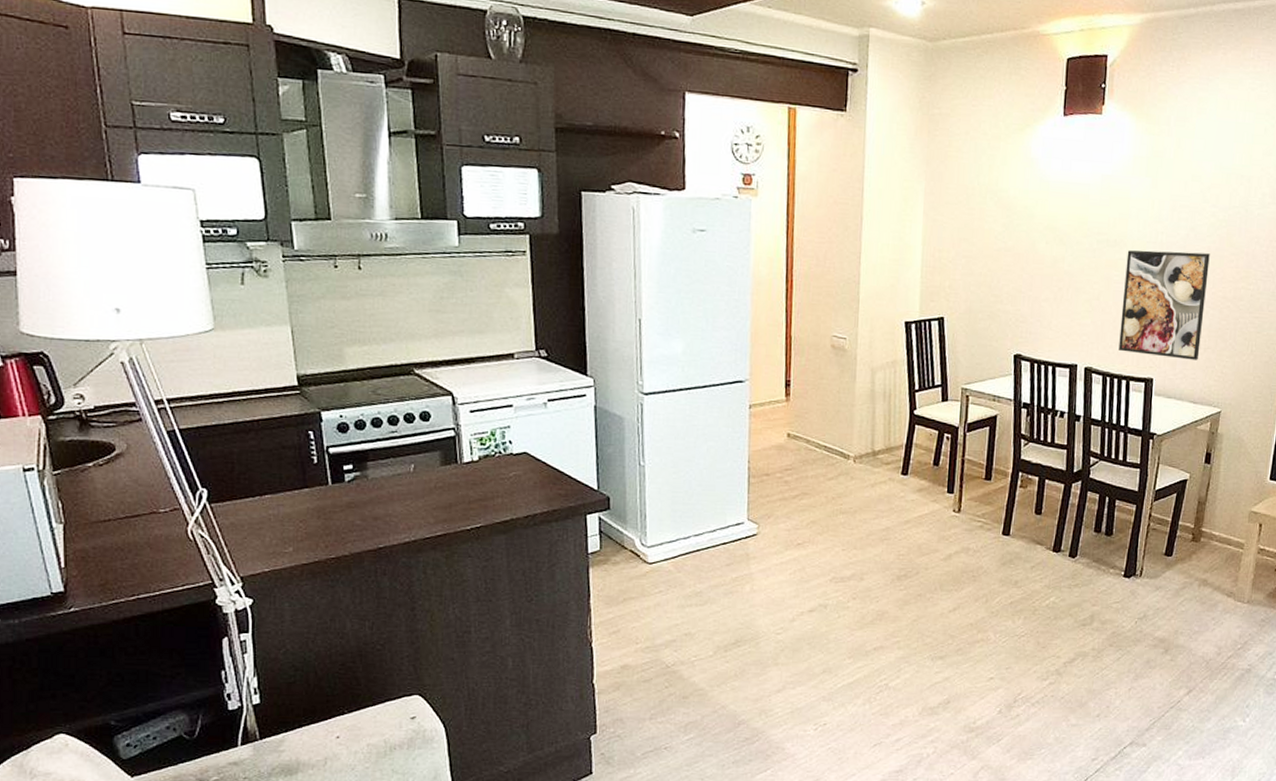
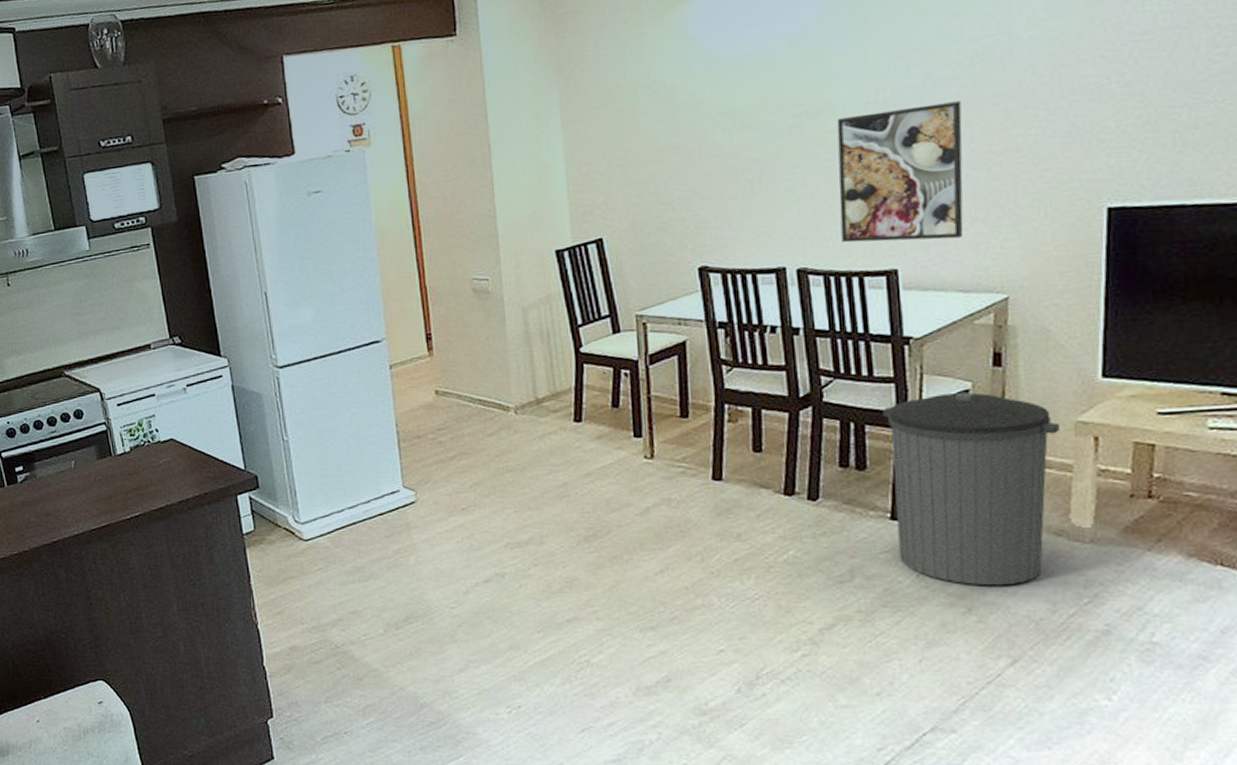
trash can: none [1126,480,1241,633] -> present [882,391,1061,586]

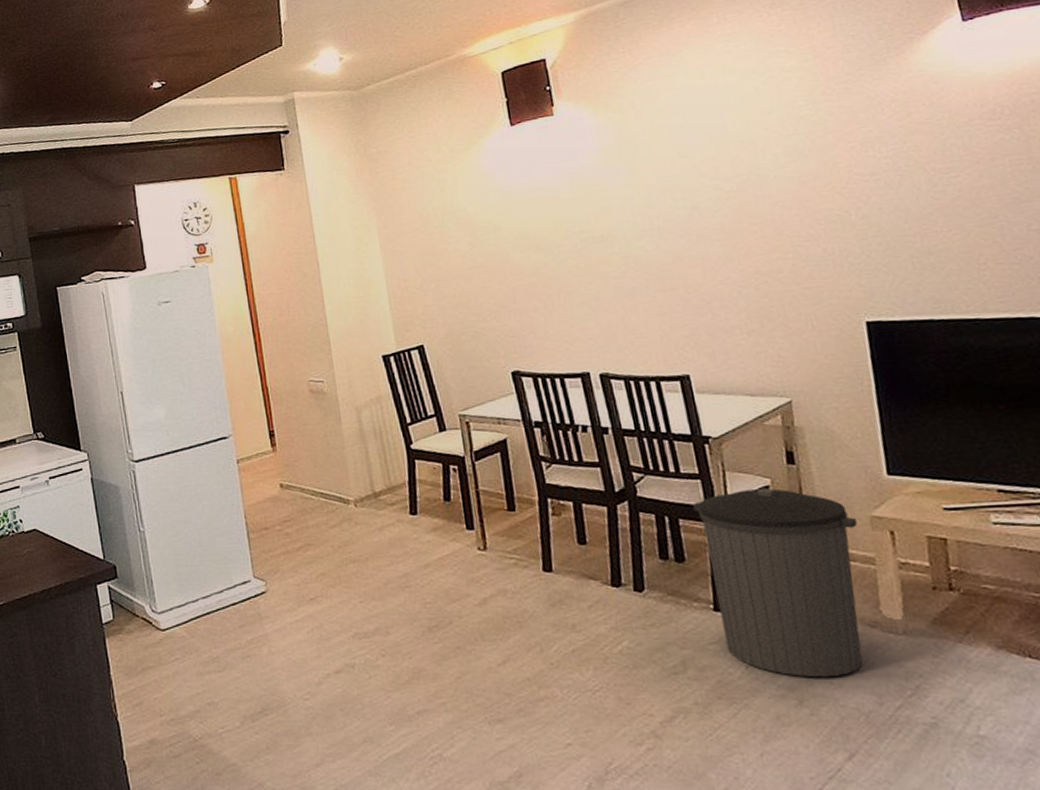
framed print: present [837,101,964,243] -> none [619,229,743,351]

